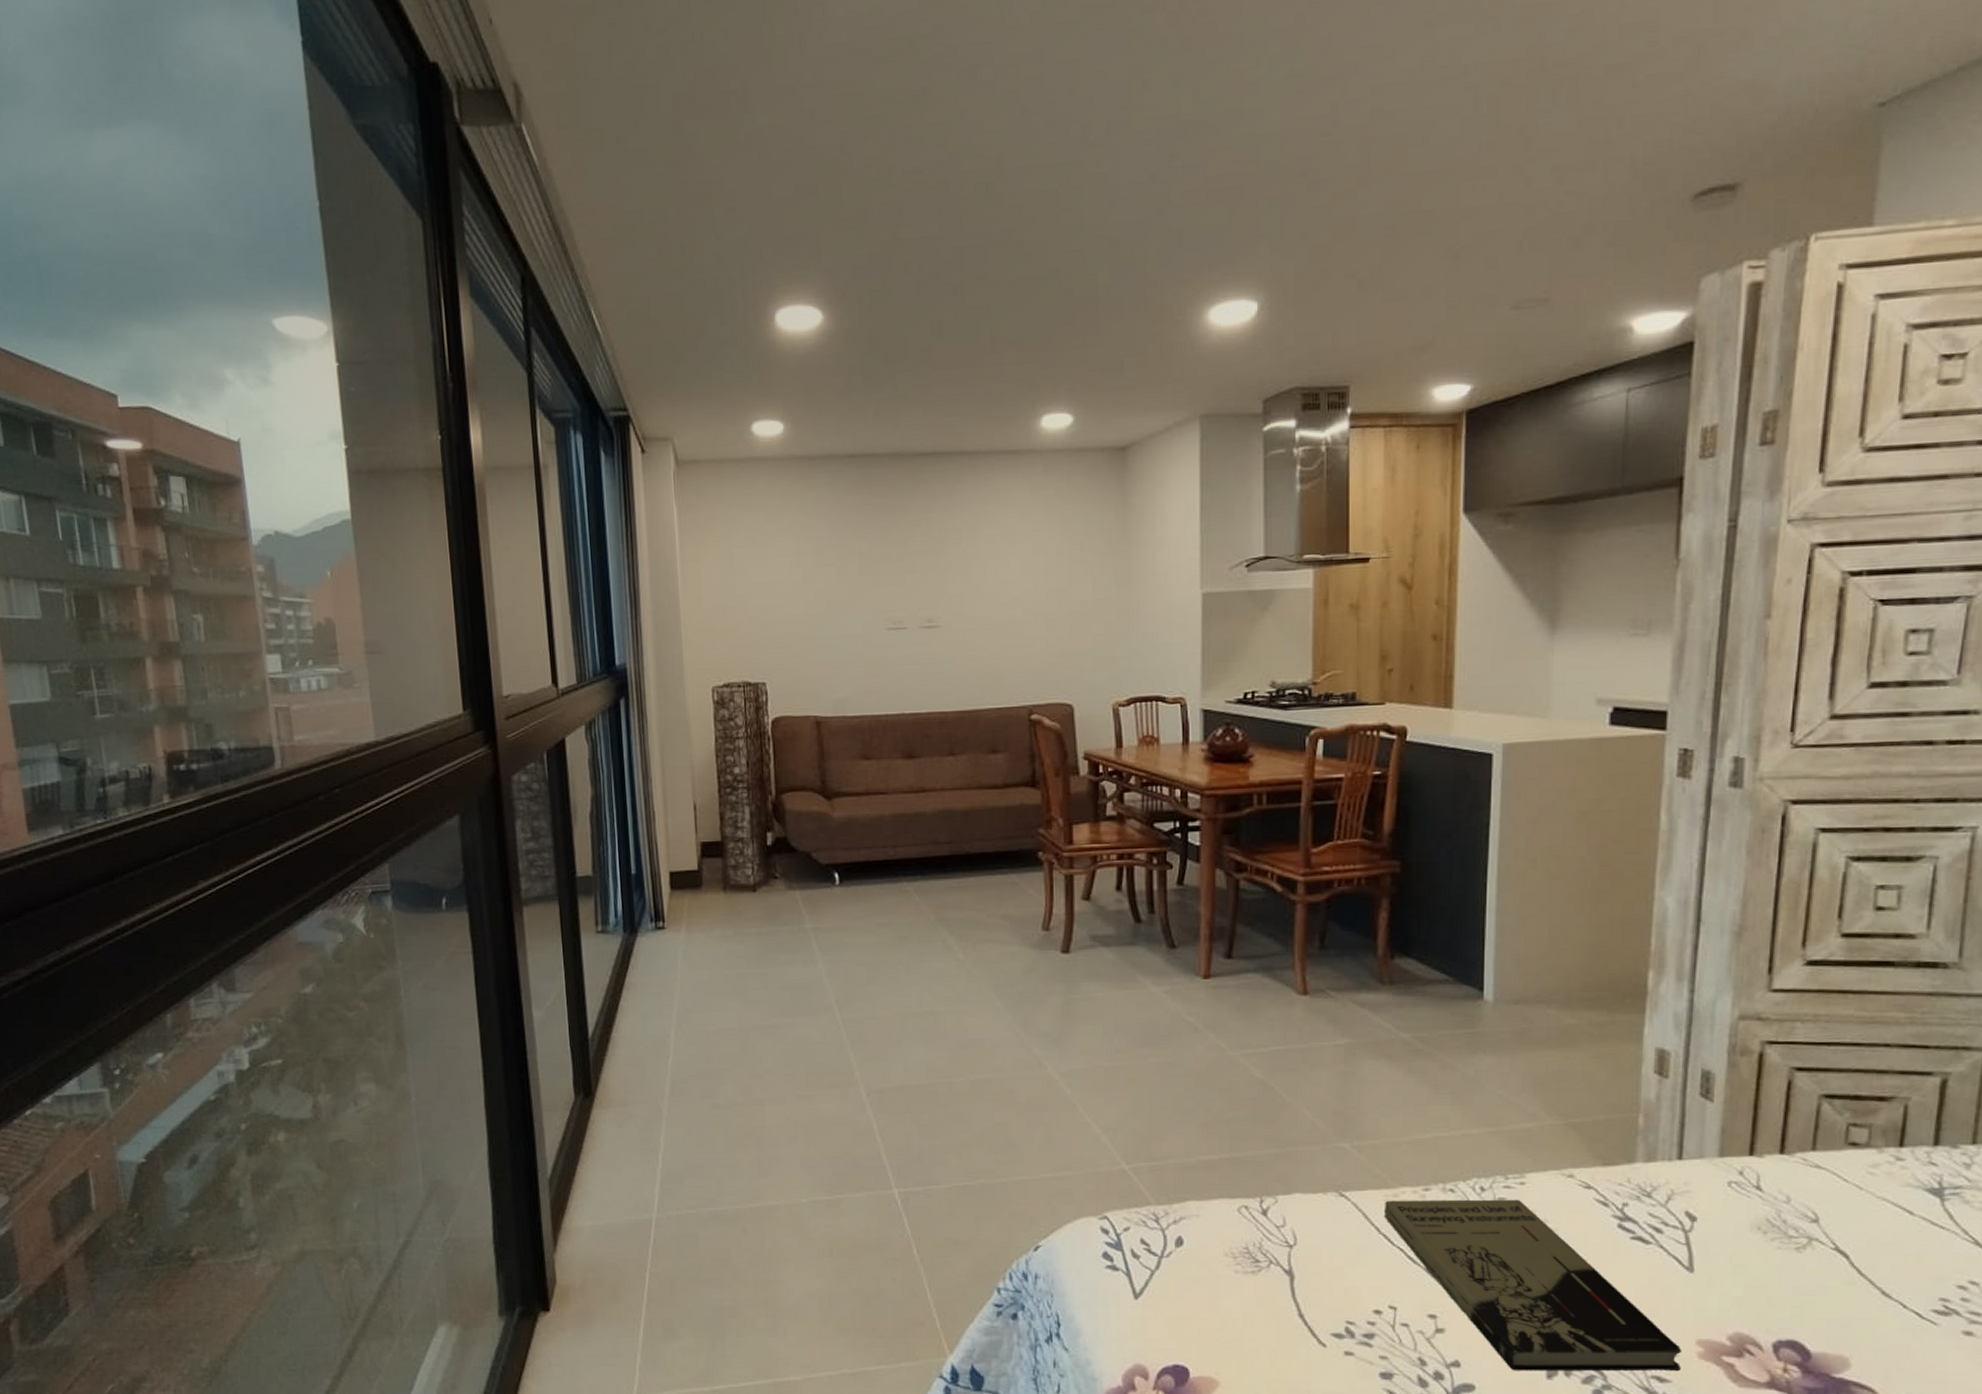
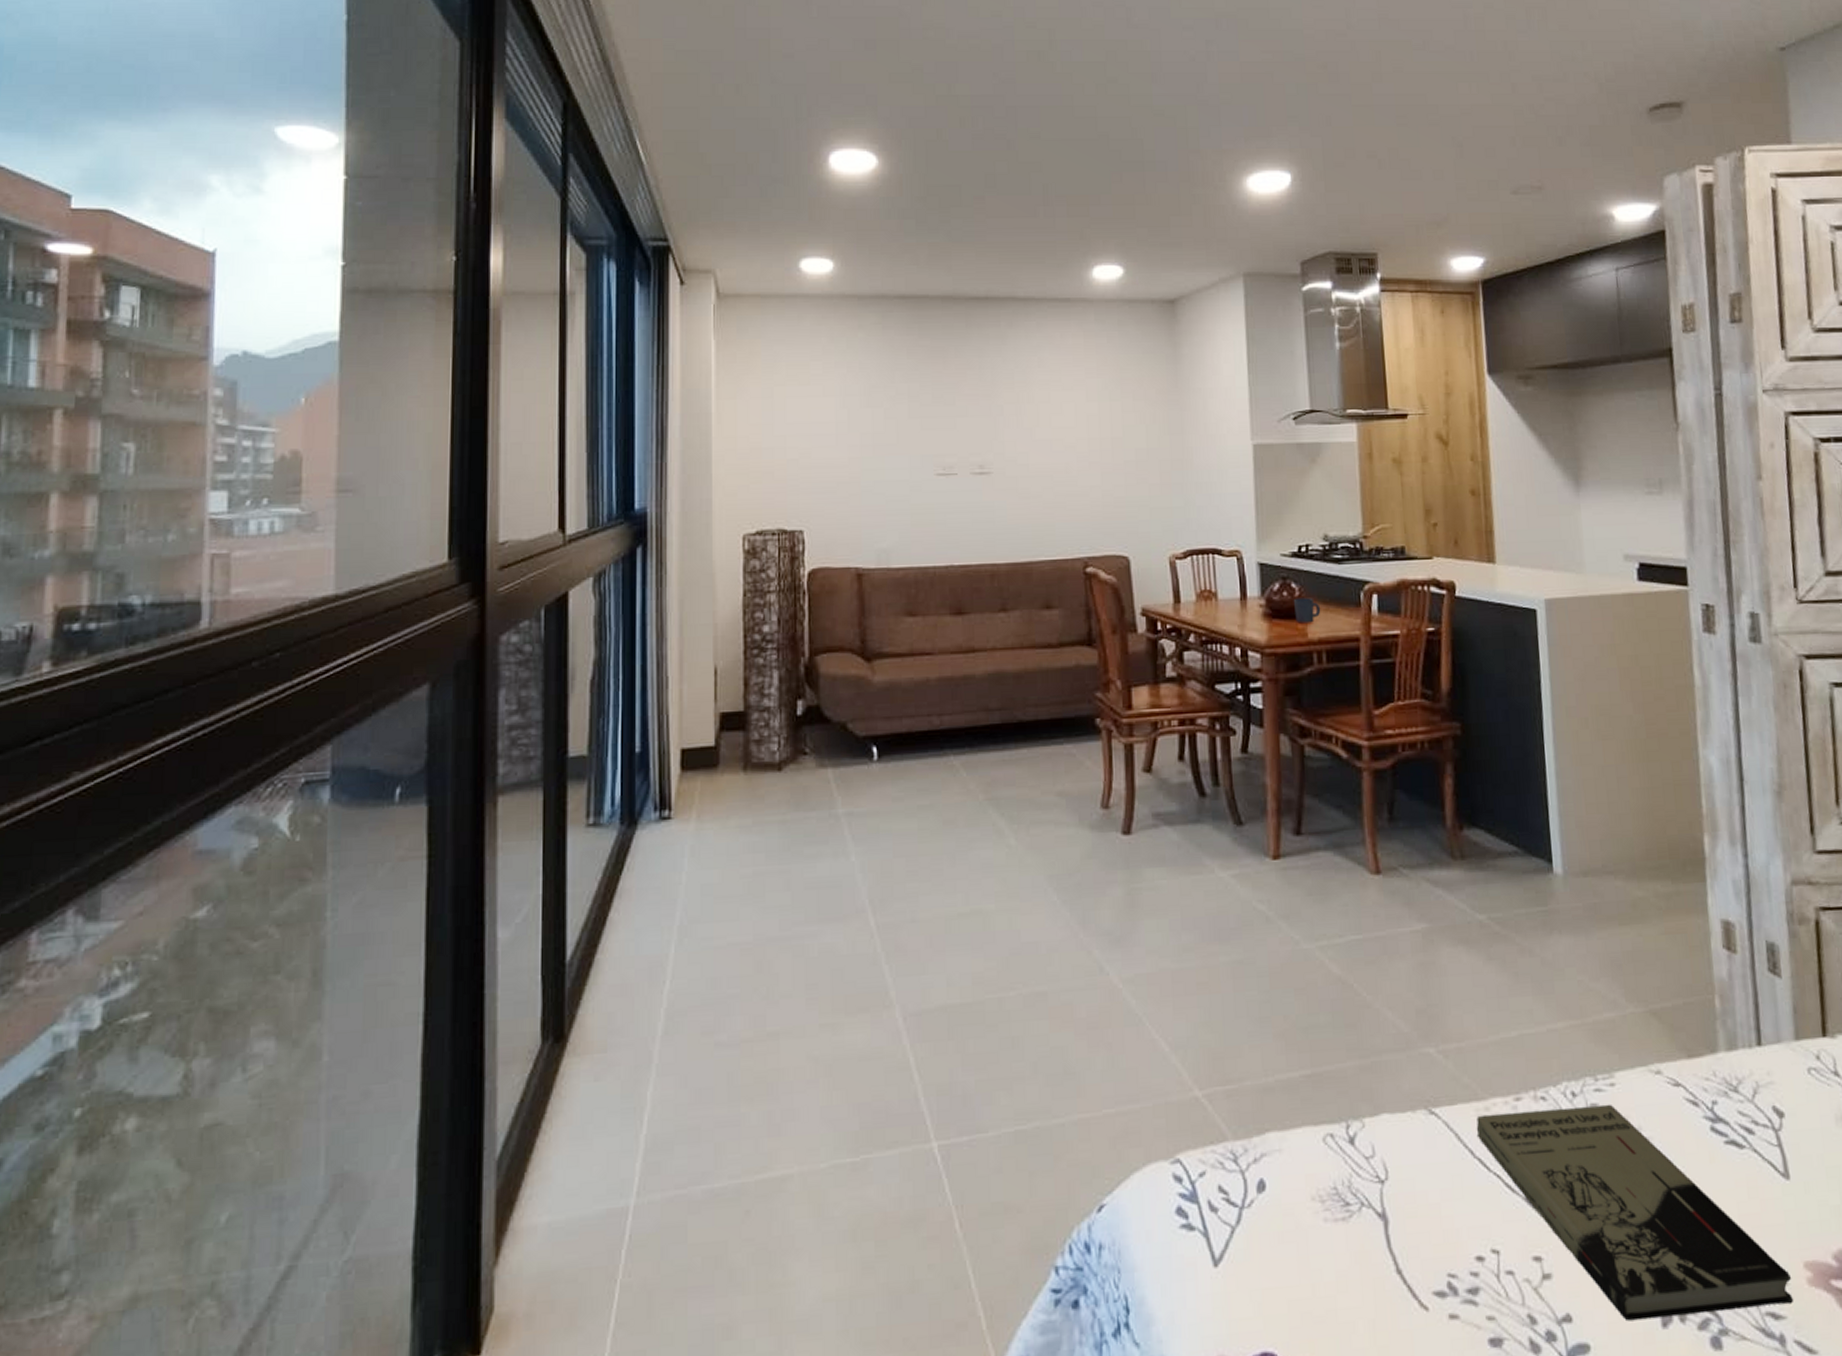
mug: none [1236,742,1264,767] -> present [1293,597,1321,624]

